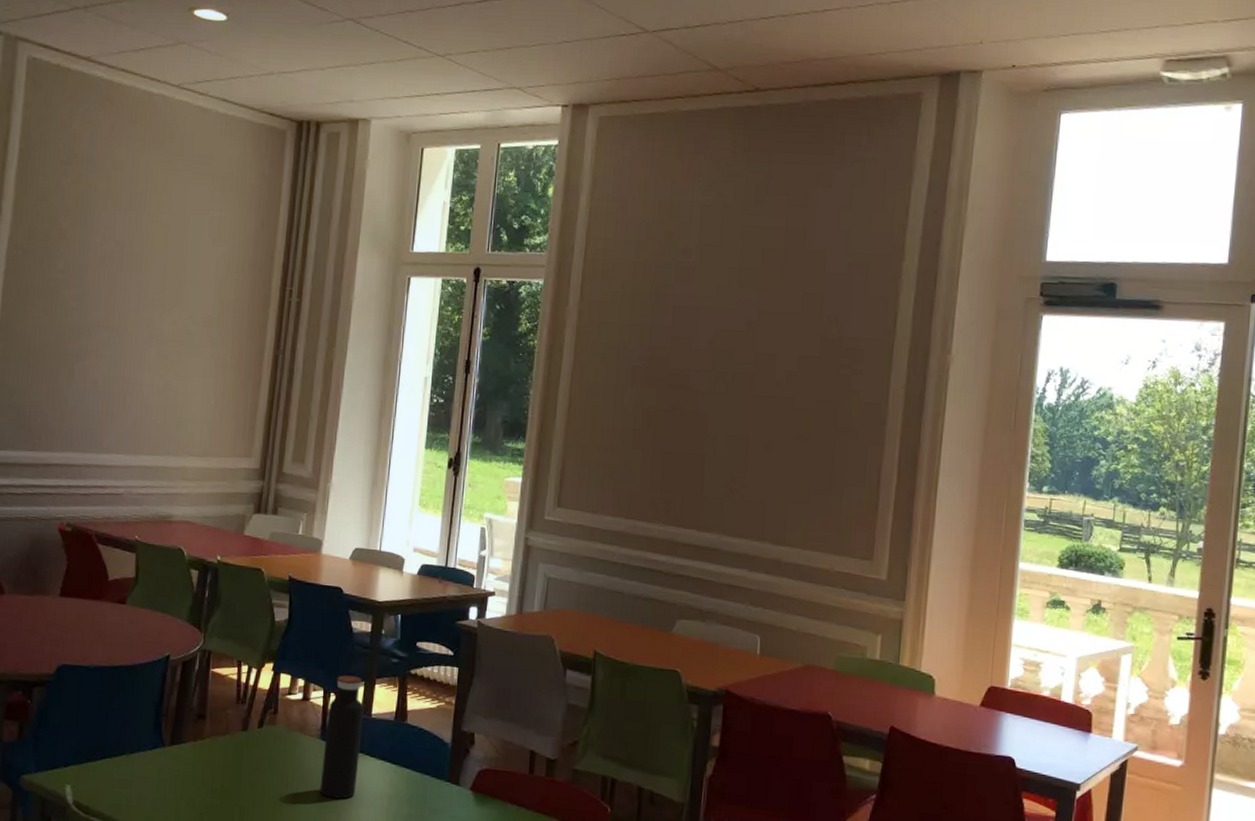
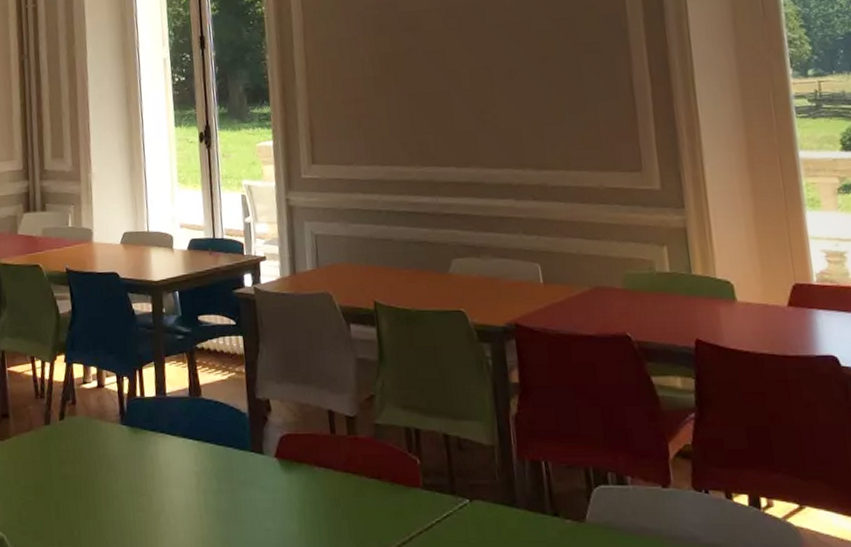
water bottle: present [319,675,364,799] -> none [123,357,163,481]

